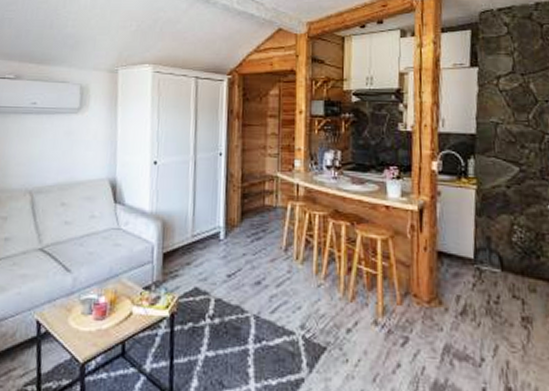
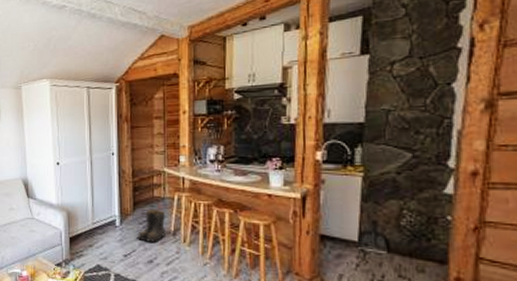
boots: none [244,220,276,260] -> present [138,210,165,242]

